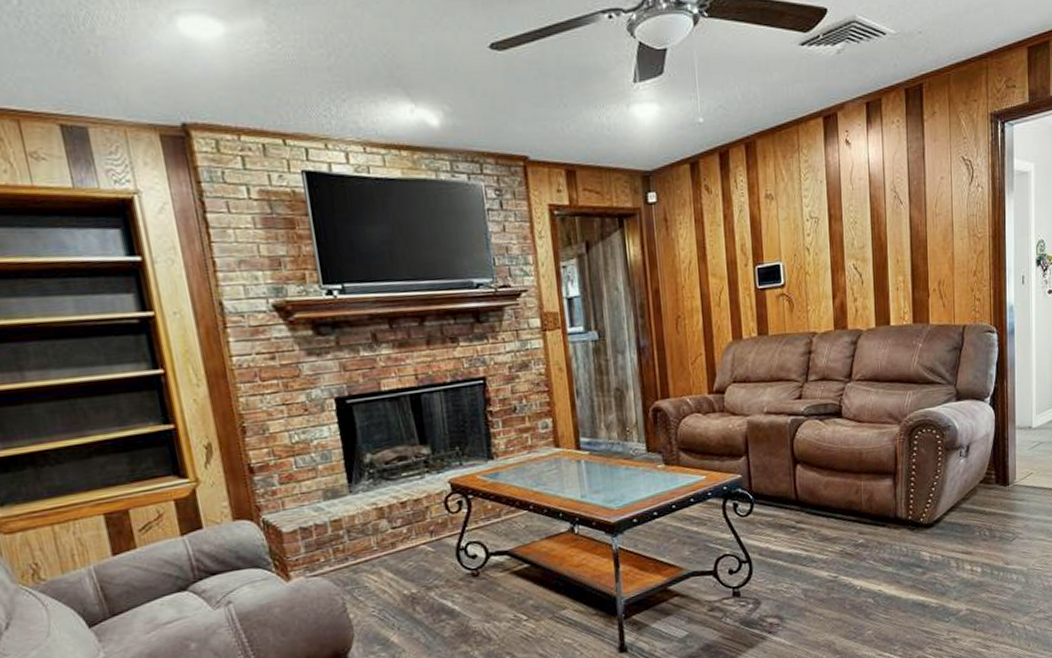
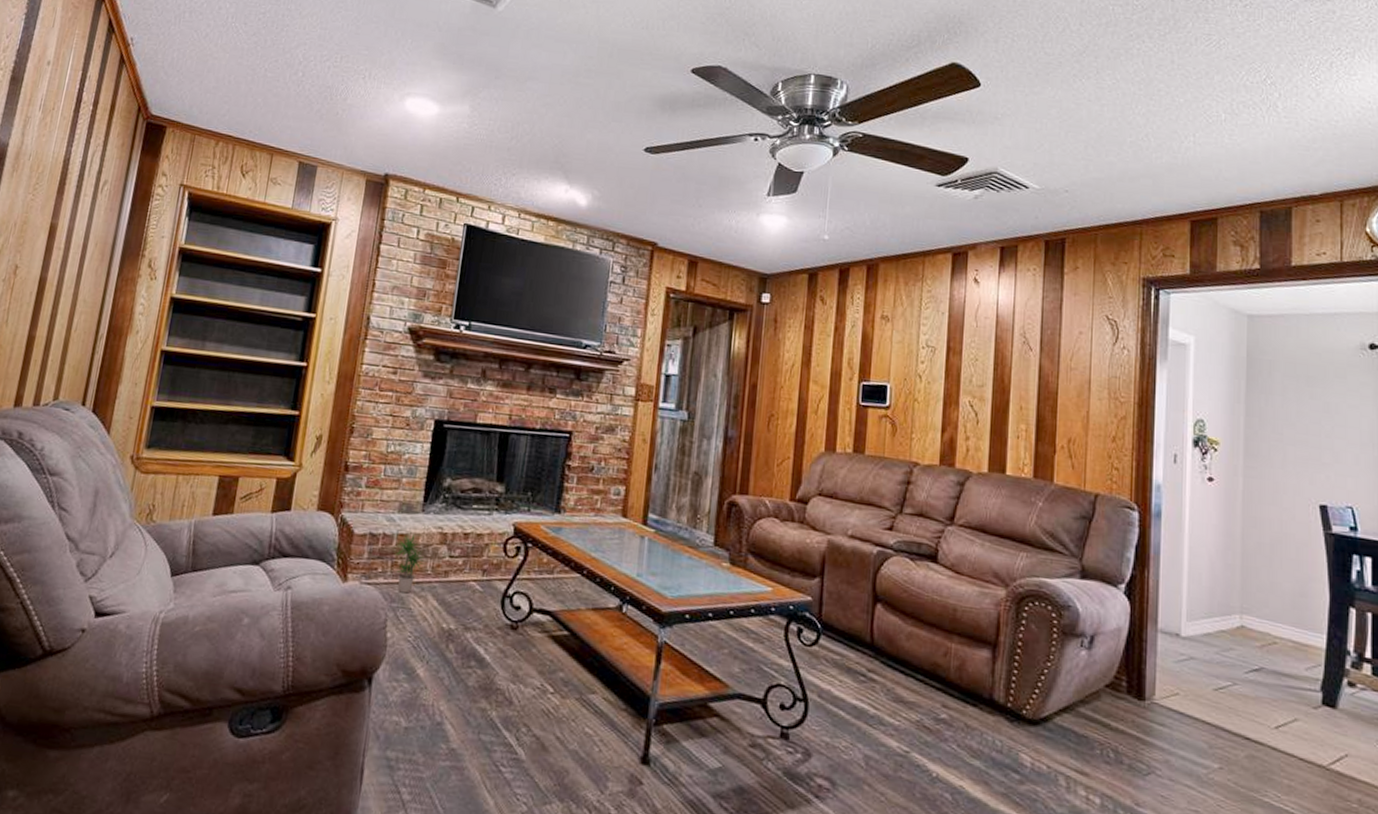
potted plant: none [330,517,369,575] -> present [393,534,425,594]

